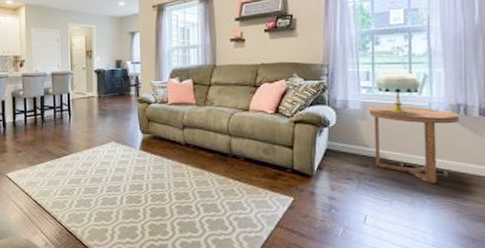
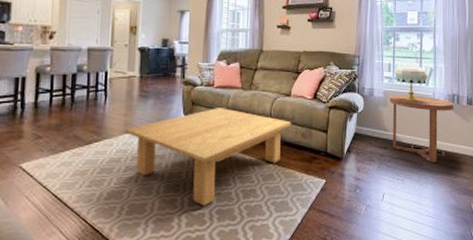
coffee table: none [88,124,252,217] -> present [125,108,292,206]

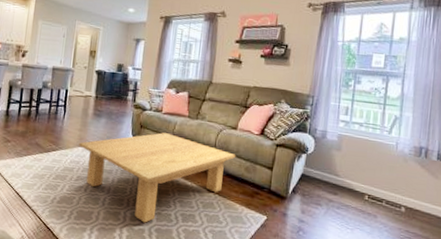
side table: present [389,95,453,163] -> none [343,140,420,217]
table lamp: present [395,62,427,101] -> none [352,107,391,150]

